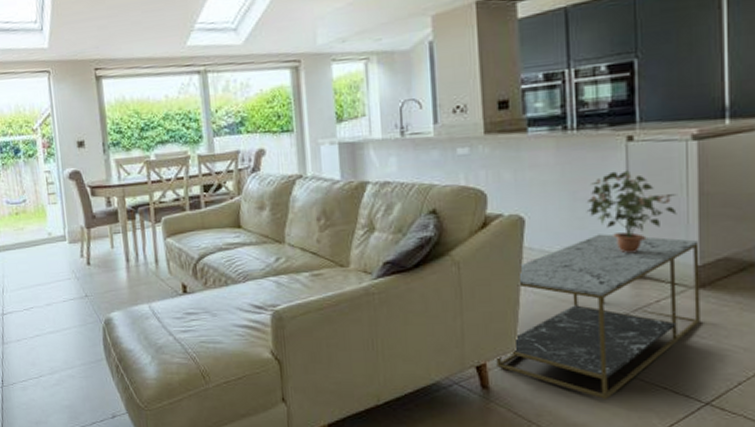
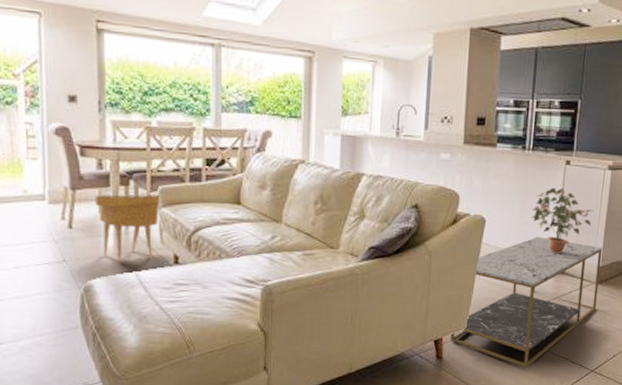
side table: none [107,225,166,295] -> present [95,194,162,263]

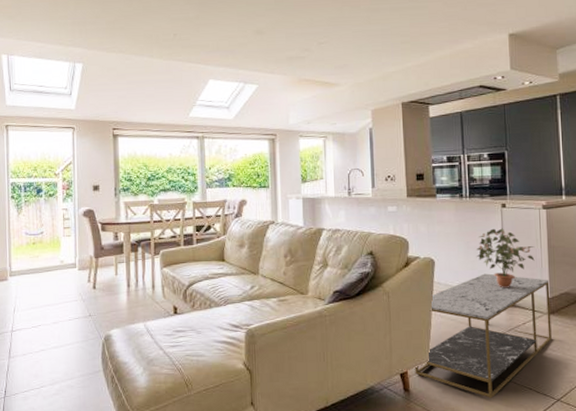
side table: present [95,194,162,263] -> none [112,257,163,315]

